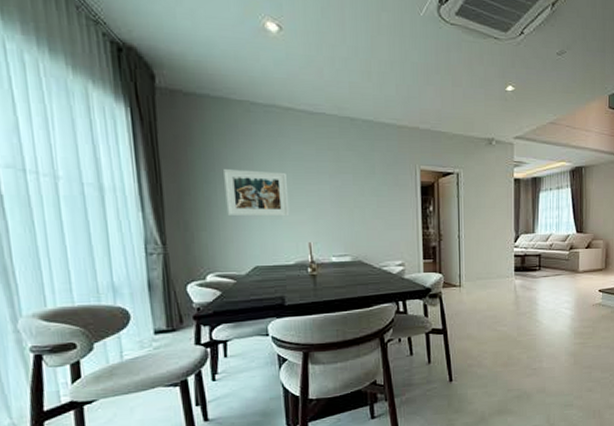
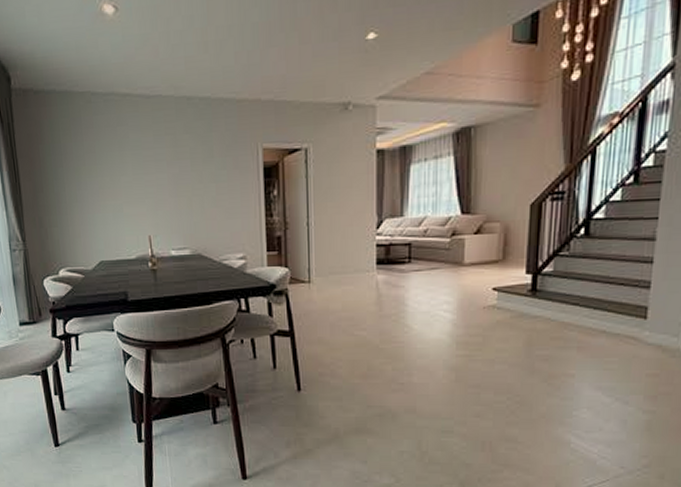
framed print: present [224,169,290,217] -> none [70,163,130,210]

